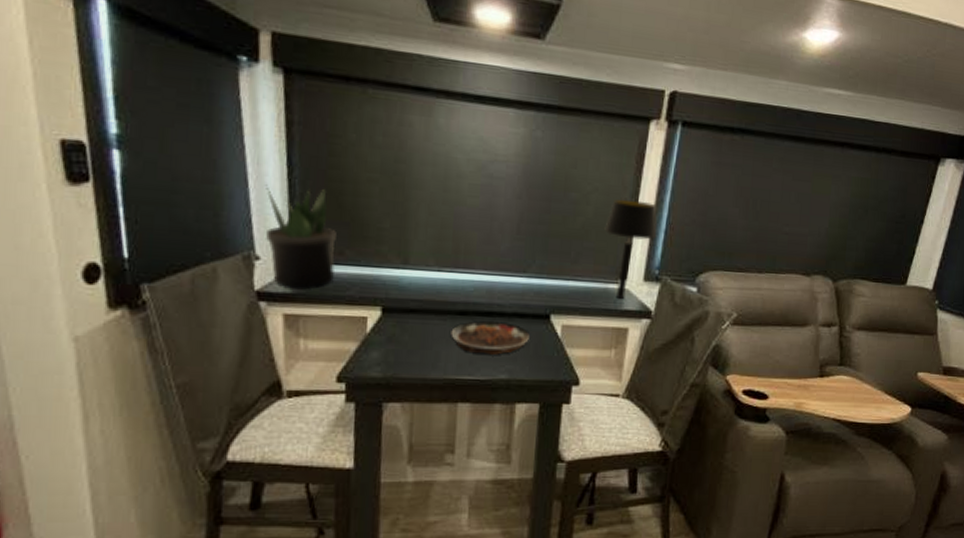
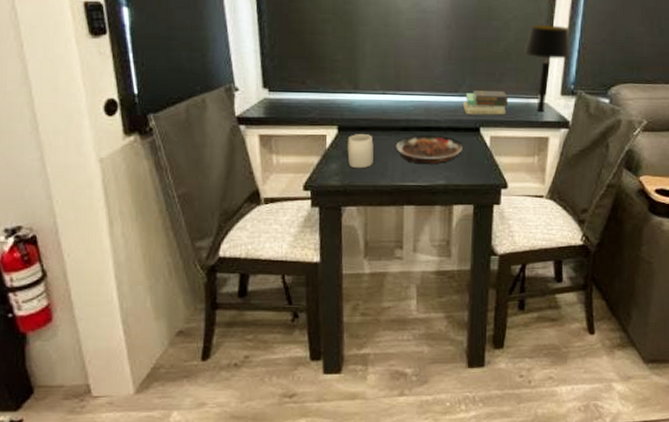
planter: present [264,184,337,288] -> none [240,29,299,113]
mug: none [392,317,425,359] -> present [347,134,374,169]
books: none [531,271,584,301] -> present [462,91,508,115]

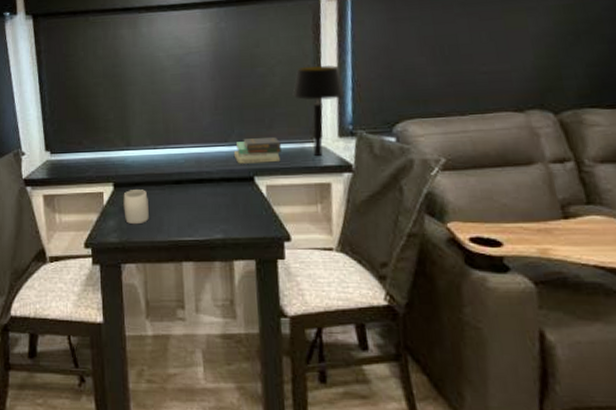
plate: present [396,134,462,164] -> none [170,186,238,217]

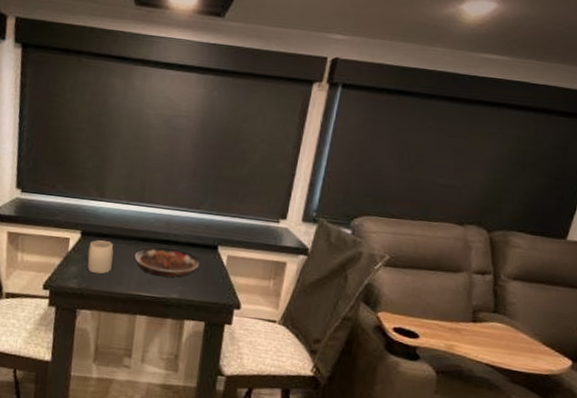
plate: none [170,186,238,217] -> present [134,247,199,277]
books: present [233,137,281,164] -> none [202,209,249,236]
table lamp: present [293,65,345,157] -> none [268,149,317,237]

